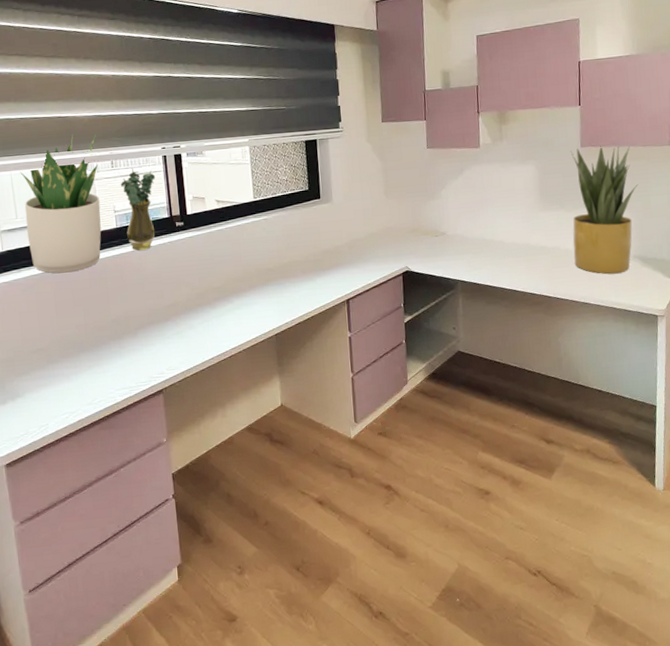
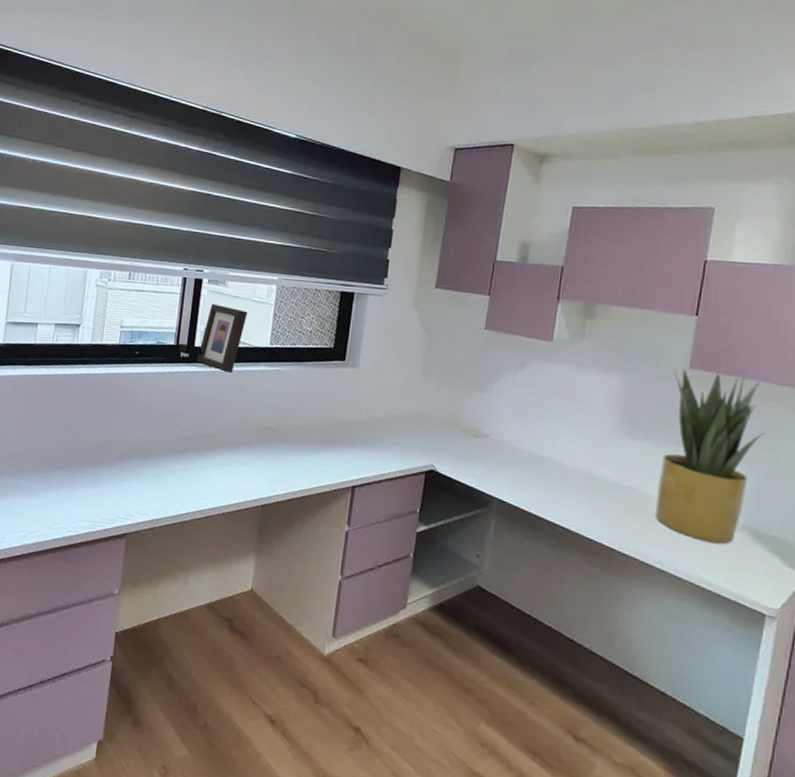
planter: present [20,134,102,274] -> none [28,236,122,381]
vase: present [120,167,156,251] -> none [127,283,171,375]
picture frame: none [191,173,229,231] -> present [197,303,248,373]

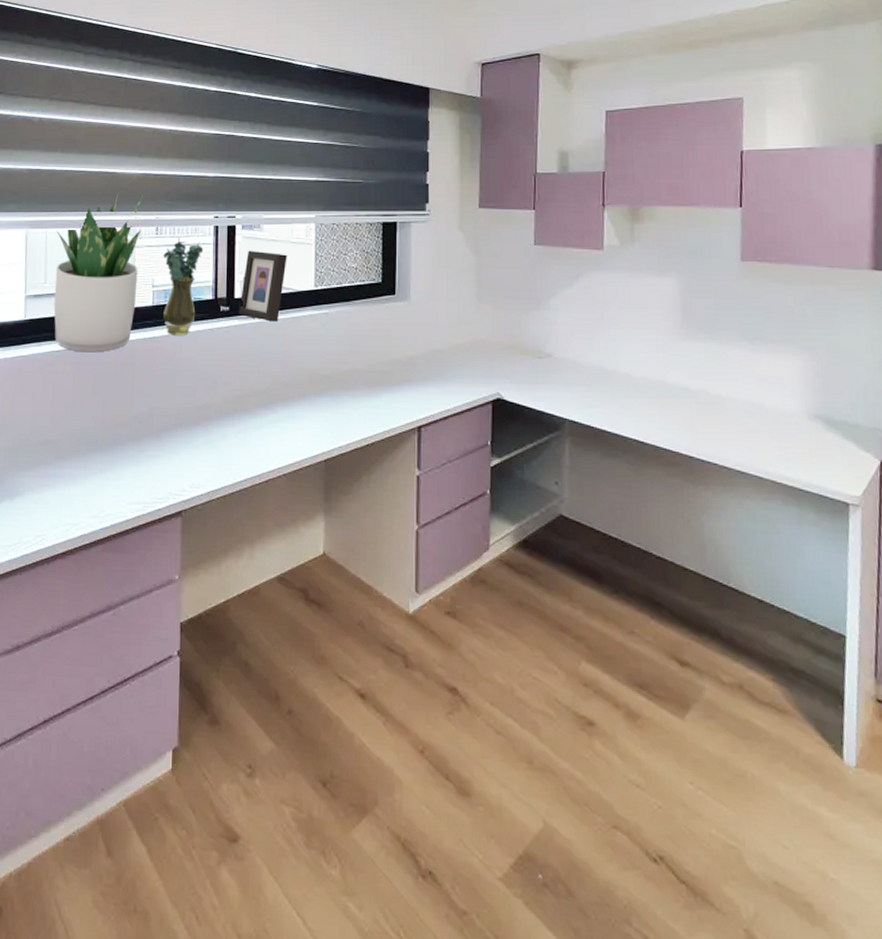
planter: none [28,236,122,381] -> present [53,192,144,353]
vase: none [127,283,171,375] -> present [163,236,204,335]
planter: present [655,369,765,544] -> none [726,262,822,437]

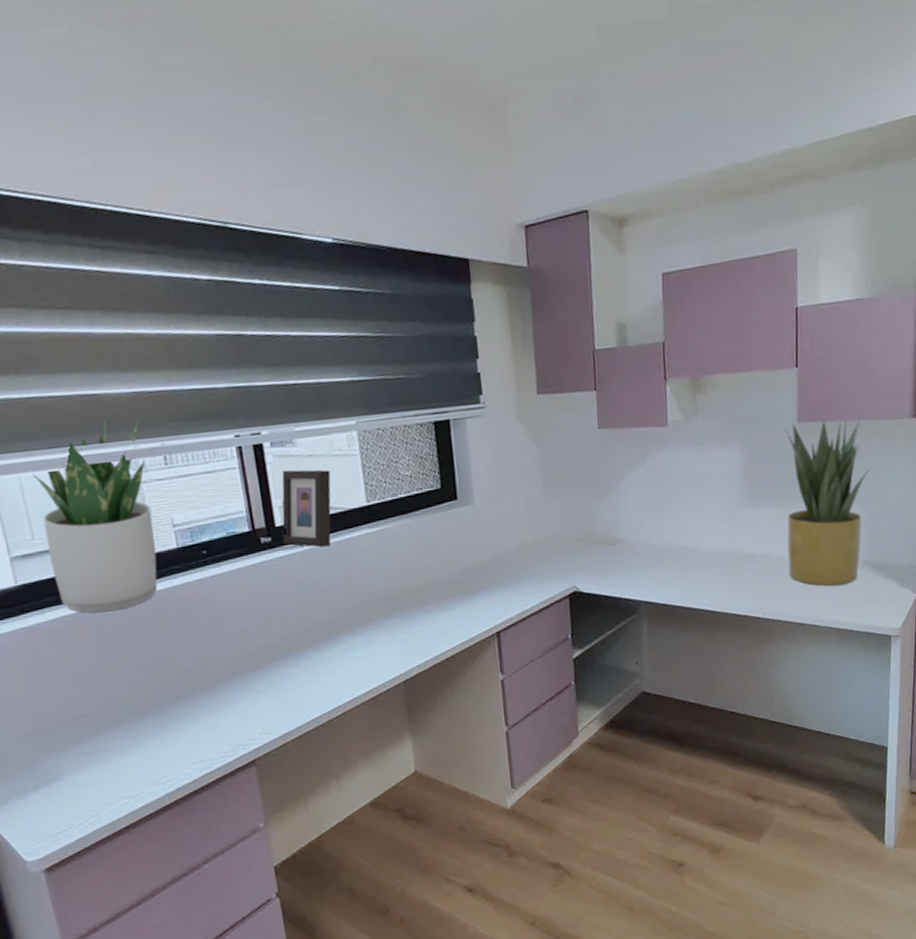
vase: present [163,236,204,335] -> none [178,464,233,578]
planter: none [726,262,822,437] -> present [784,419,870,586]

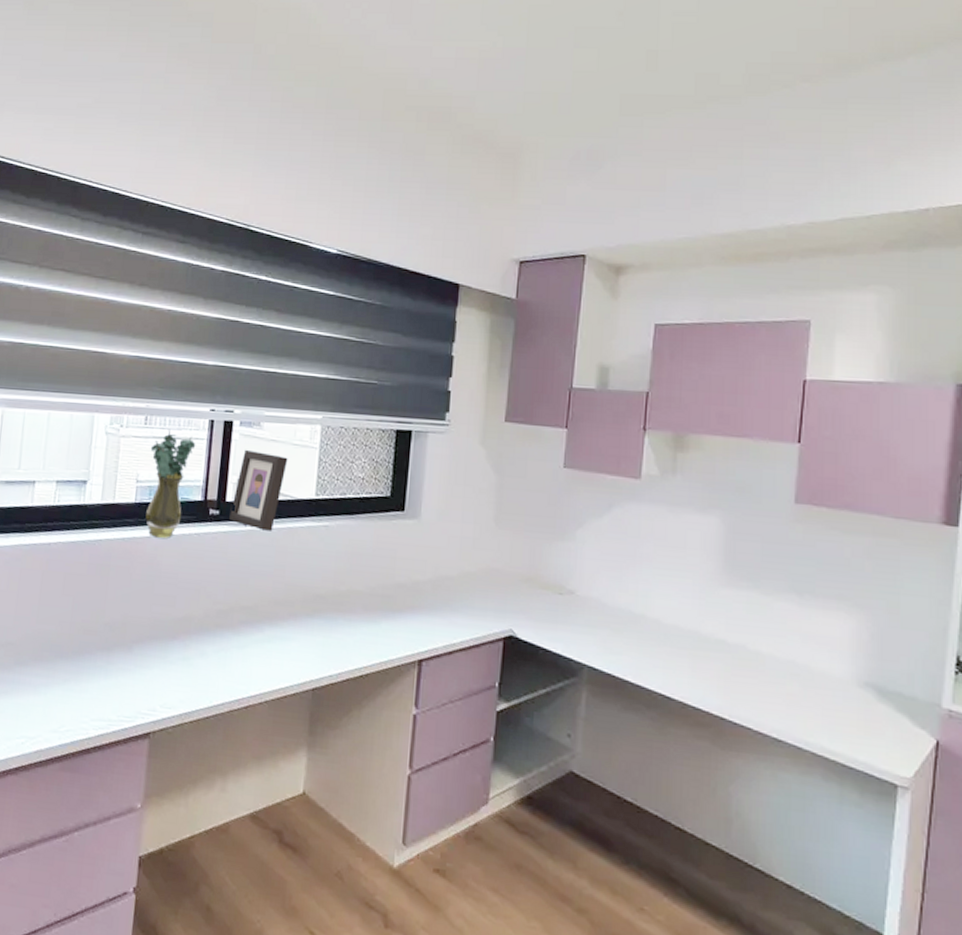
planter: present [32,418,158,613] -> none [24,375,135,550]
vase: none [178,464,233,578] -> present [145,428,196,538]
planter: present [784,419,870,586] -> none [767,505,882,705]

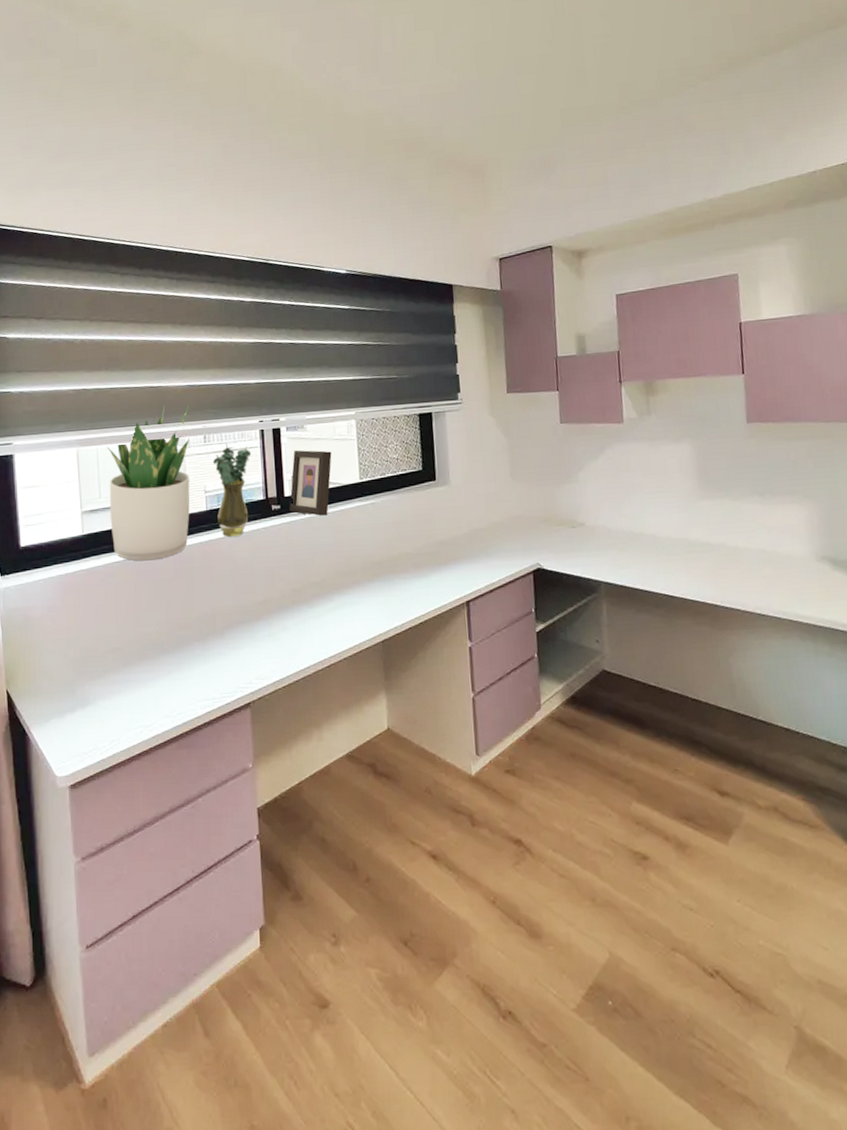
planter: none [24,375,135,550] -> present [106,405,190,561]

